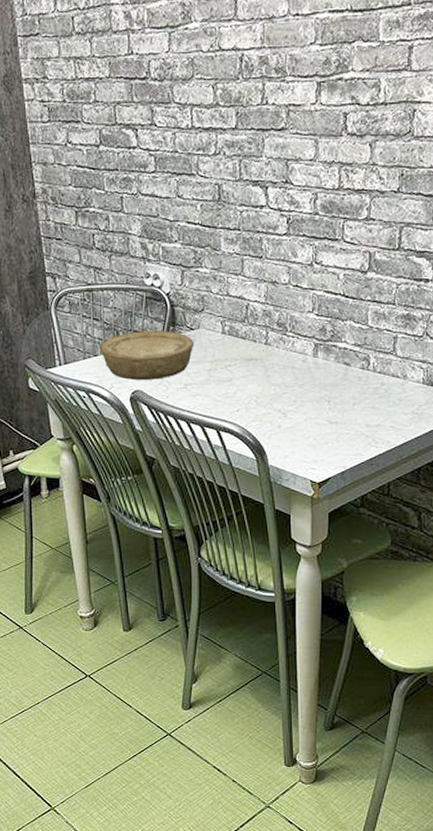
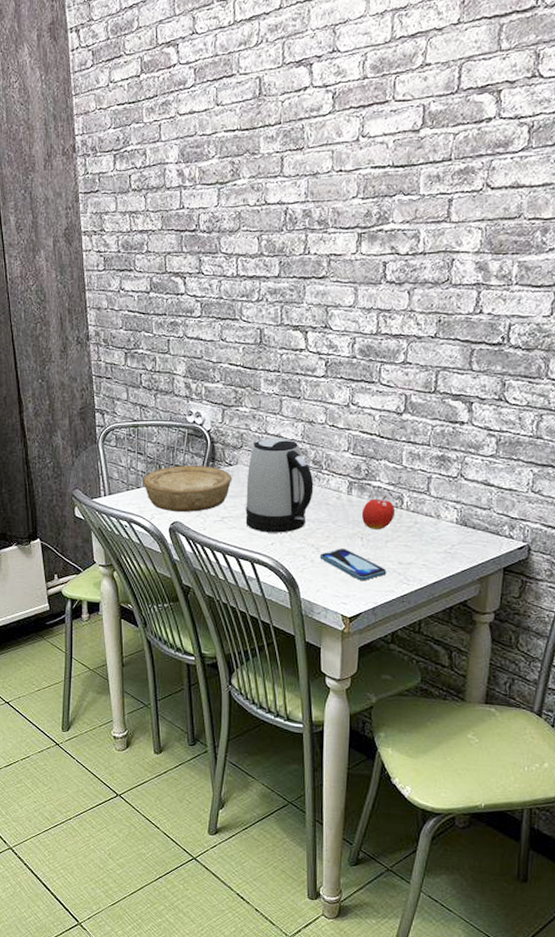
kettle: none [209,299,279,399] -> present [245,438,314,533]
smartphone: none [287,412,355,444] -> present [319,547,387,580]
fruit: none [328,356,362,392] -> present [361,495,396,529]

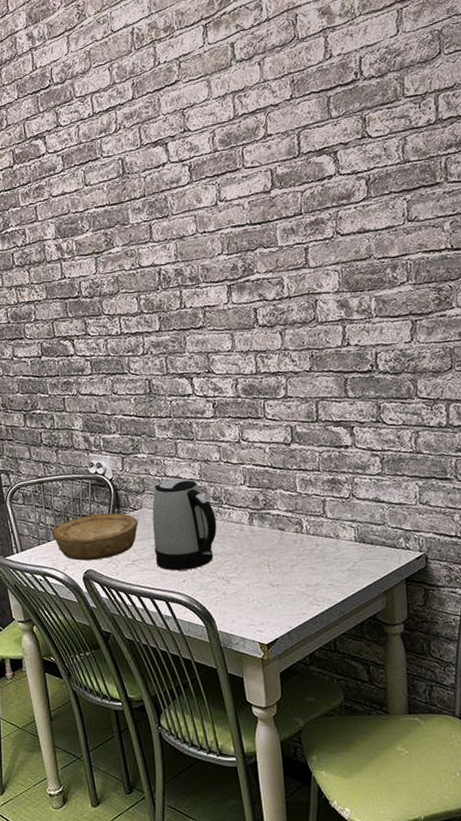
smartphone: present [319,547,387,580] -> none [230,577,297,606]
fruit: present [361,495,396,529] -> none [265,521,297,556]

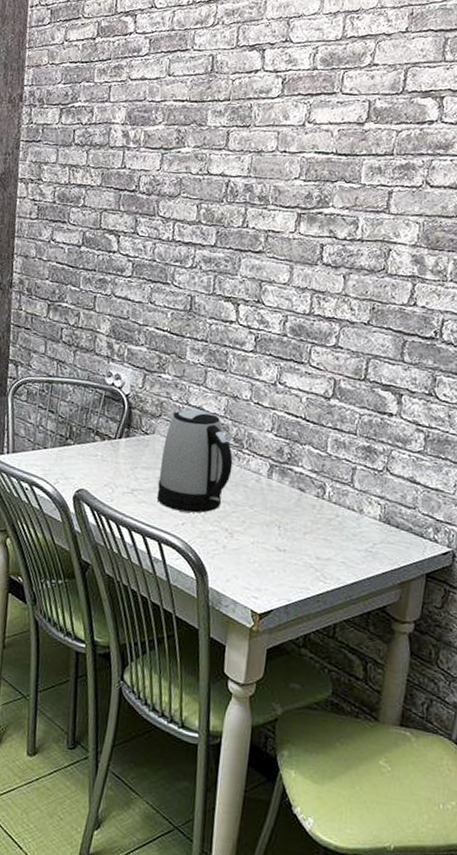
bowl: present [52,513,139,561] -> none [50,428,148,481]

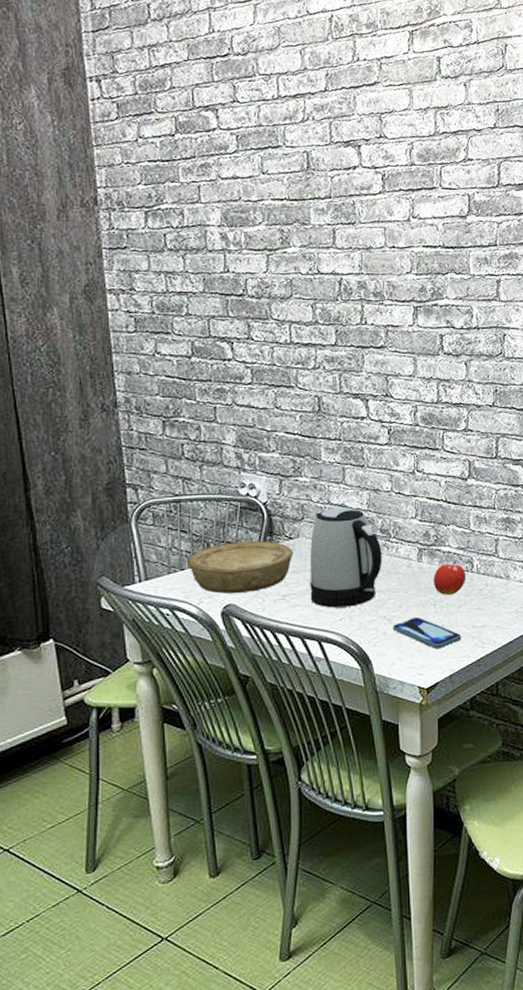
bowl: none [50,428,148,481] -> present [187,541,294,594]
smartphone: none [232,535,304,574] -> present [392,616,462,648]
fruit: none [280,482,317,520] -> present [433,559,467,595]

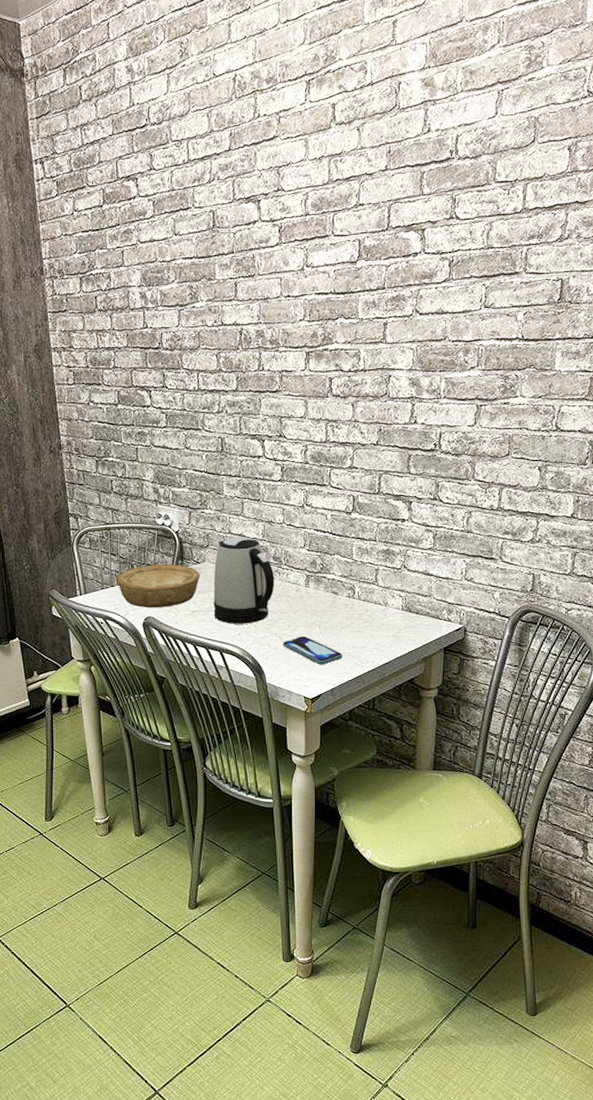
fruit: present [433,559,467,595] -> none [318,586,349,618]

